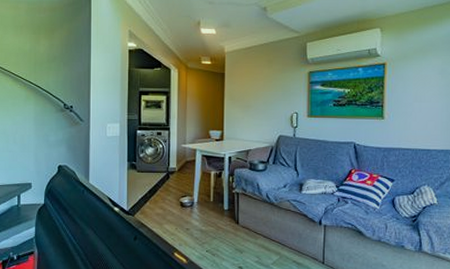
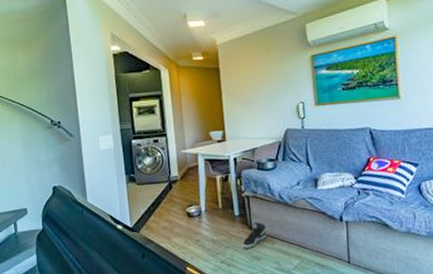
sneaker: none [228,217,251,241] -> present [242,221,267,248]

